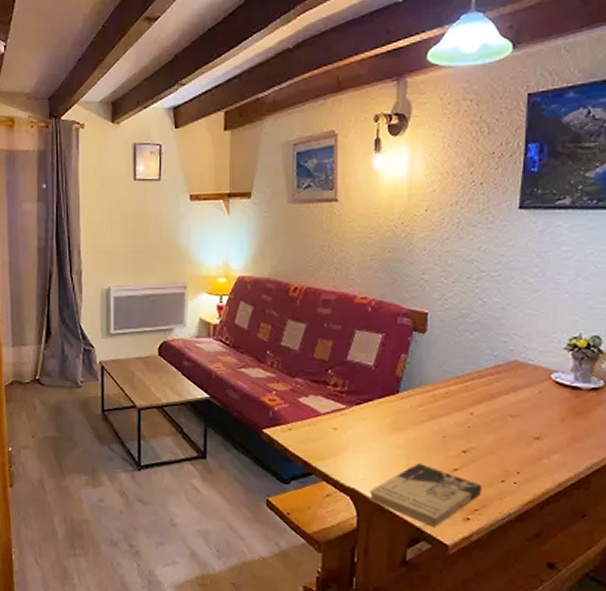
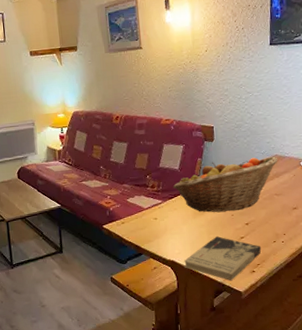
fruit basket: none [363,361,518,432] -> present [173,156,278,213]

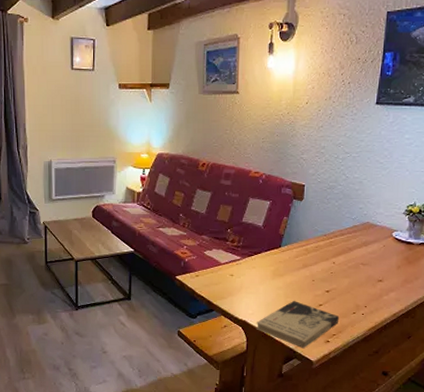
fruit basket: present [173,156,278,213] -> none [254,222,369,277]

